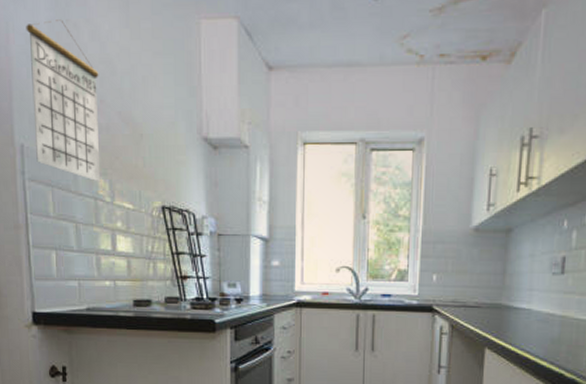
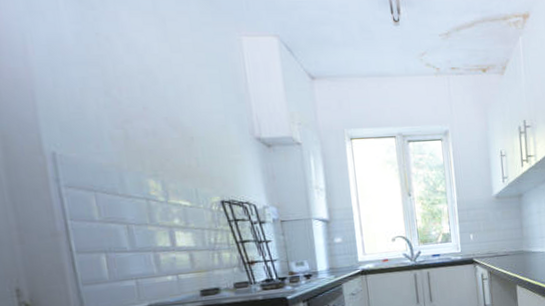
calendar: present [26,19,101,182] -> none [47,33,152,184]

